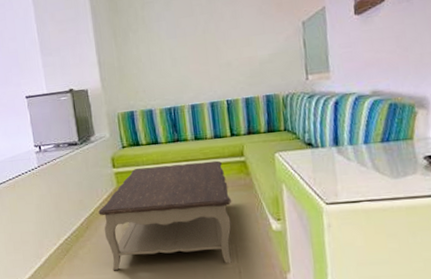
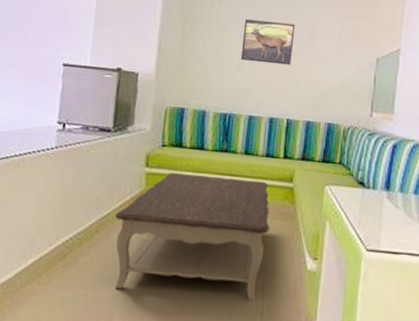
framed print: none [167,9,220,57] -> present [240,19,296,66]

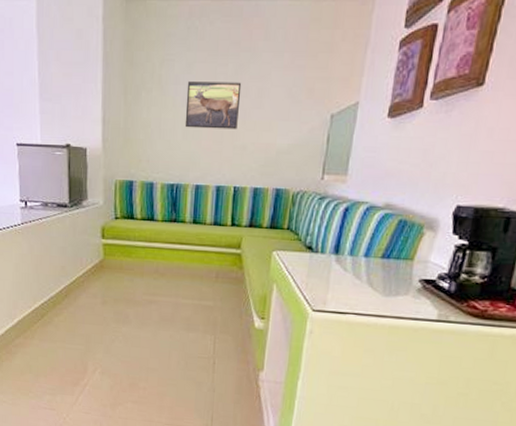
coffee table: present [115,173,271,301] -> none [80,243,220,354]

